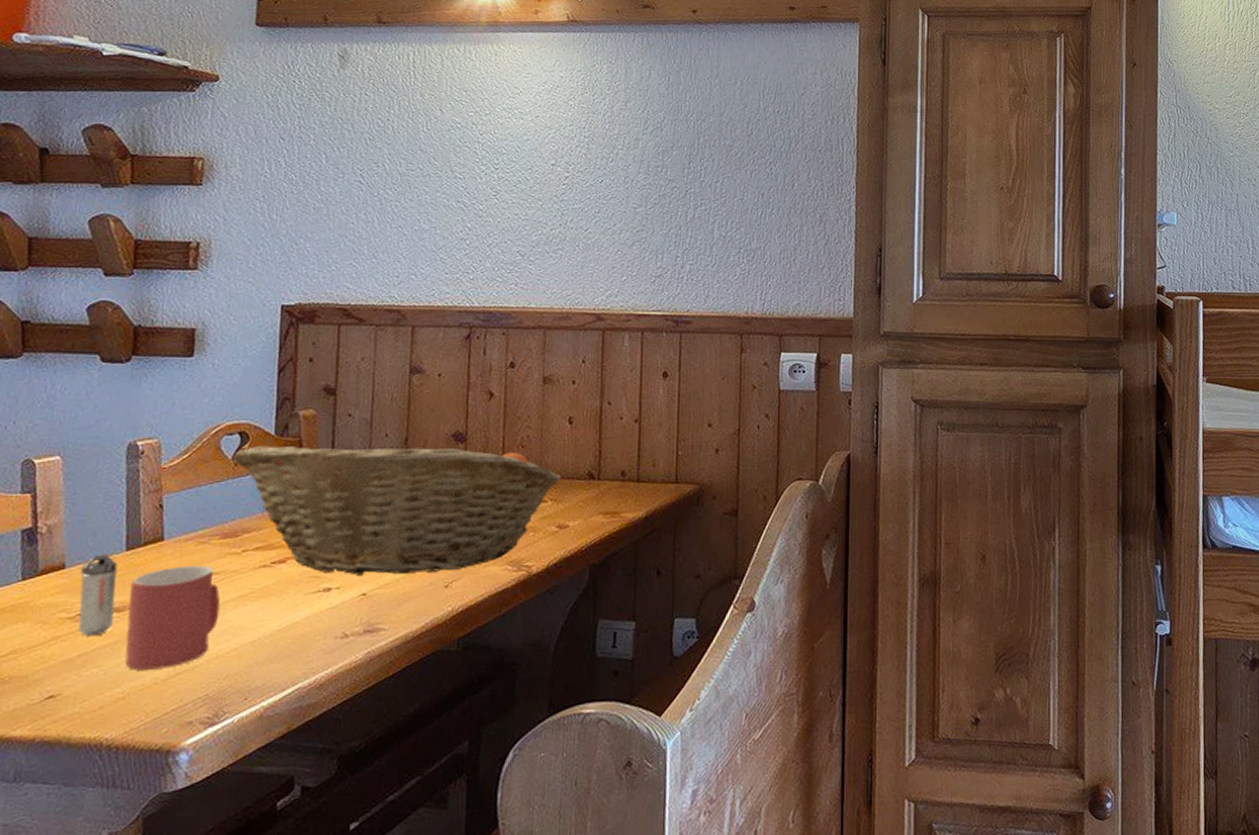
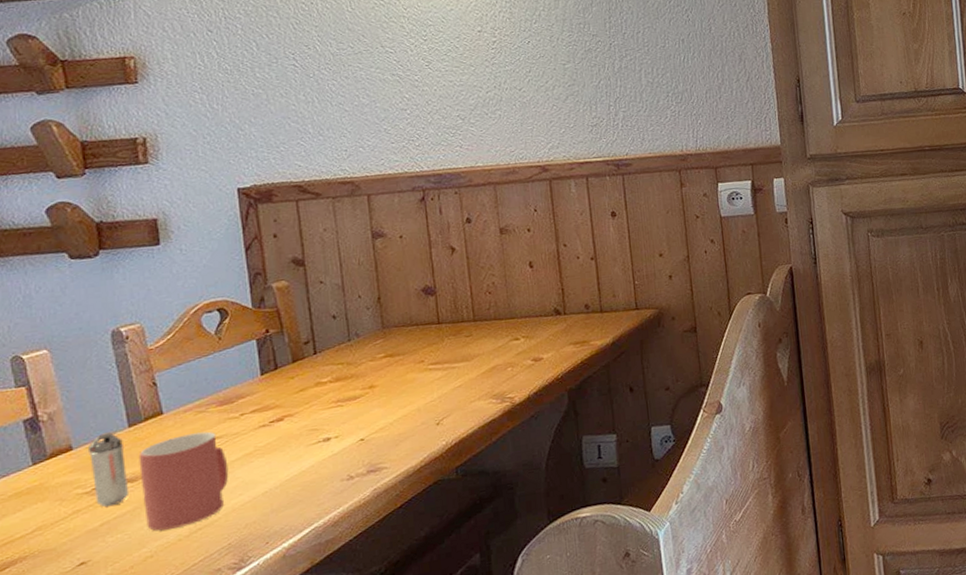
fruit basket: present [234,439,562,575] -> none [216,296,530,425]

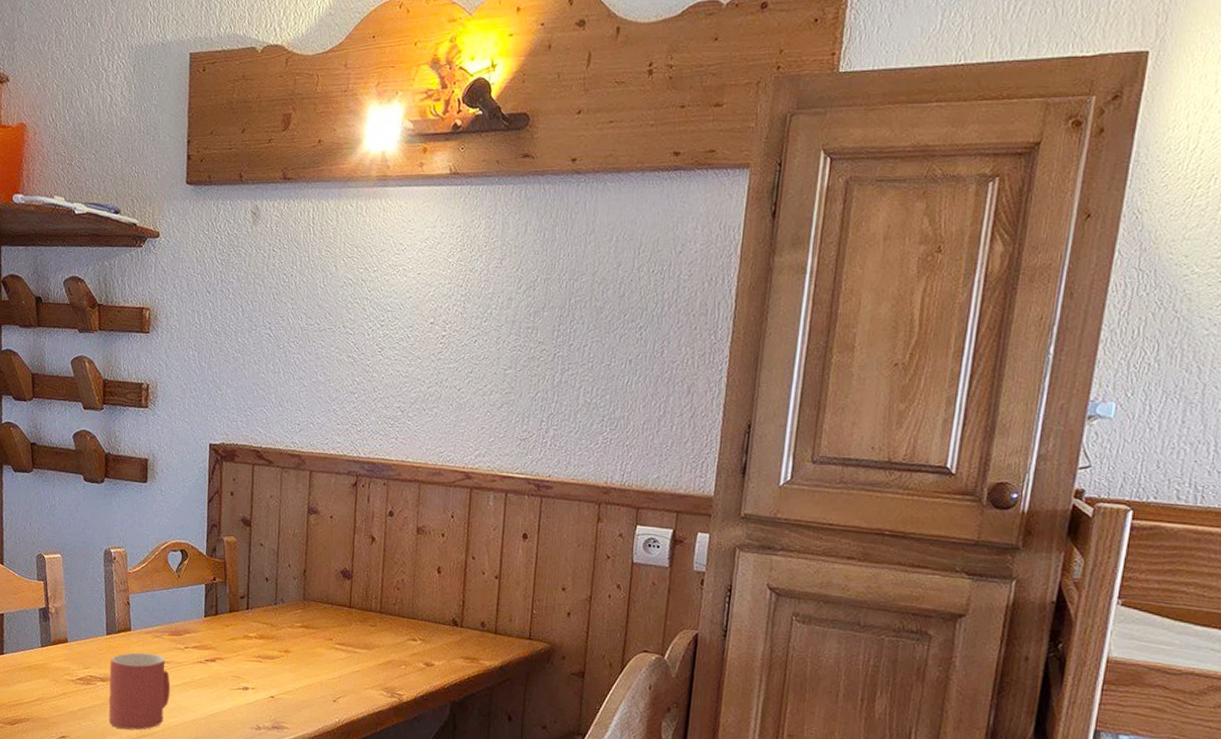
shaker: present [87,432,128,507] -> none [77,635,101,697]

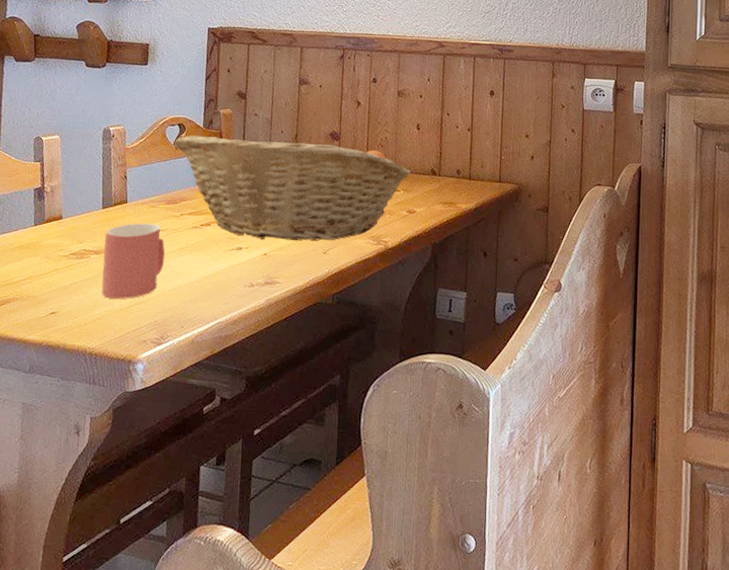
fruit basket: none [177,563,430,688] -> present [175,135,411,241]

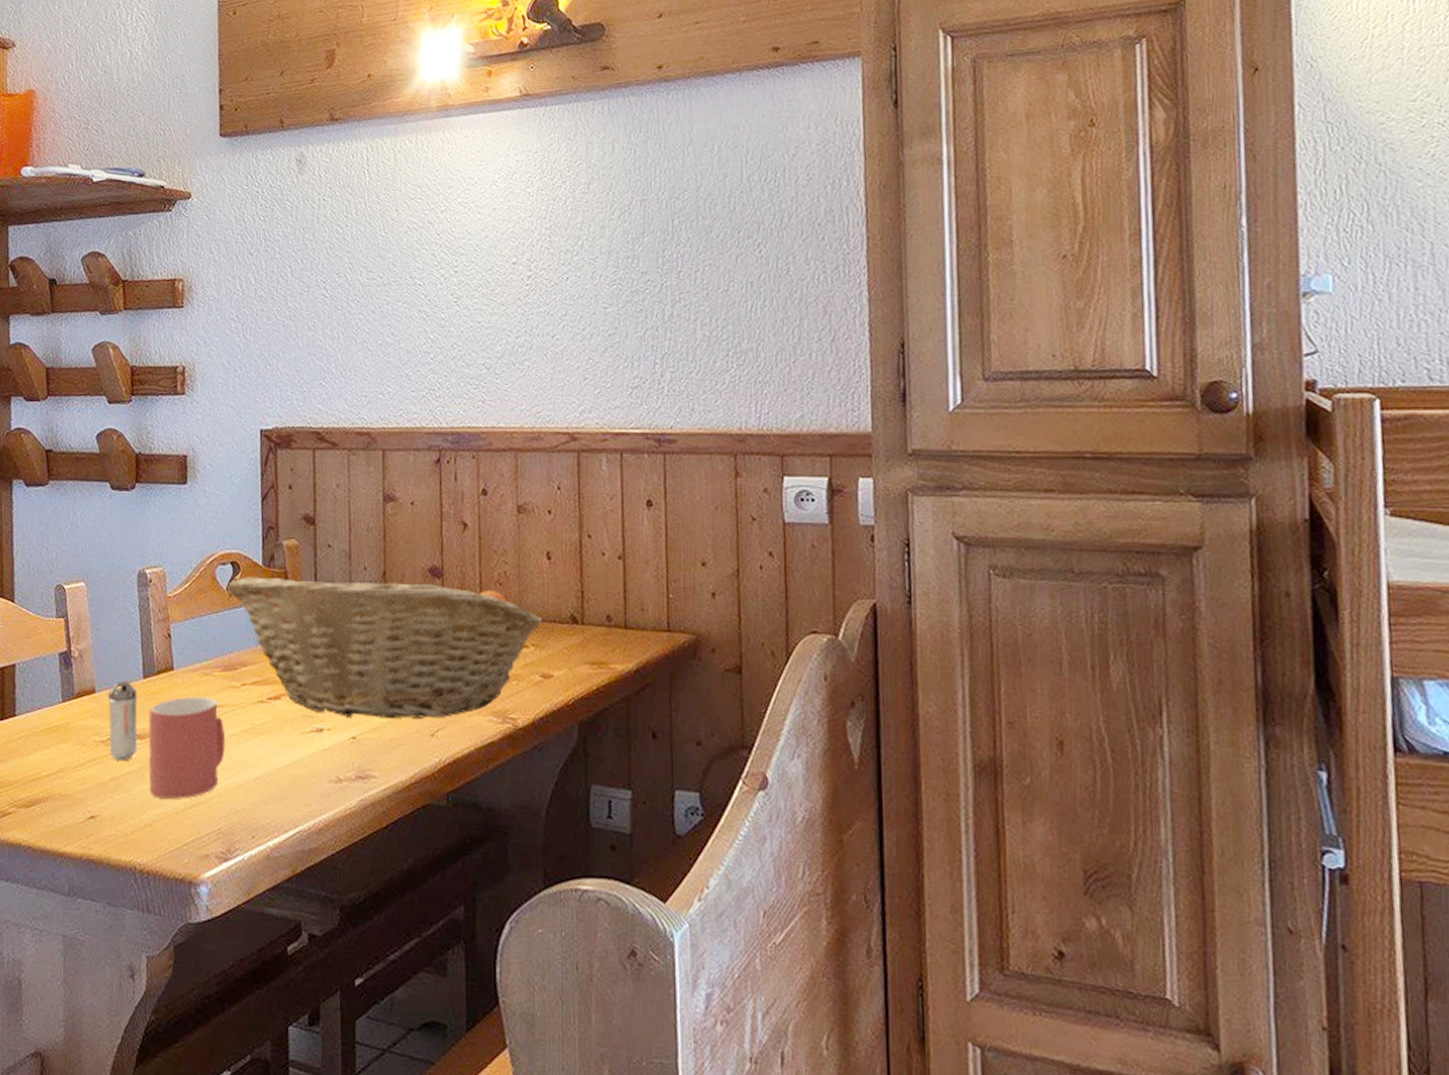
shaker: none [70,210,97,271] -> present [107,680,138,762]

